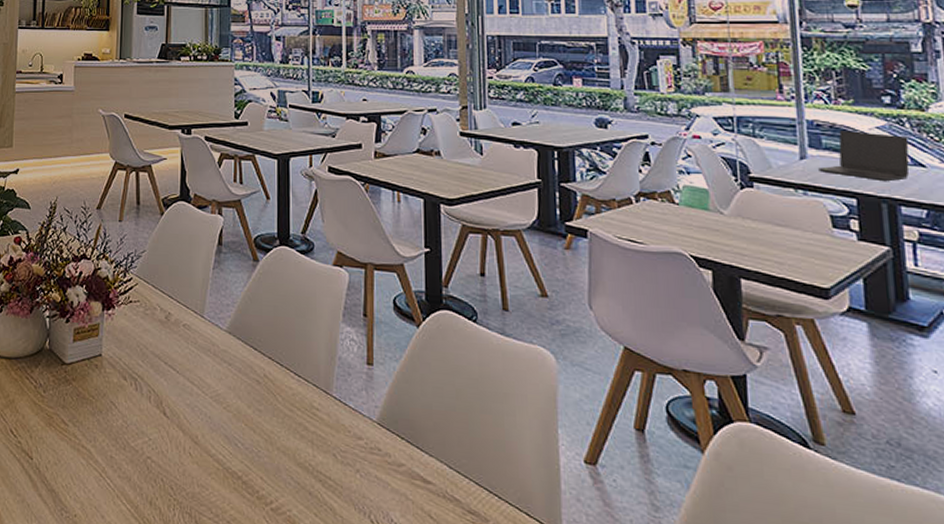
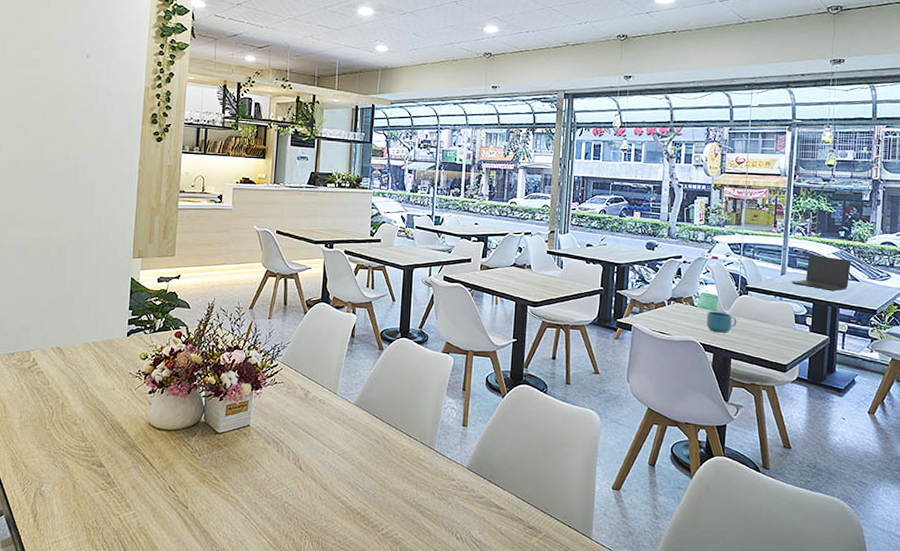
cup: none [695,211,742,242] -> present [706,311,737,333]

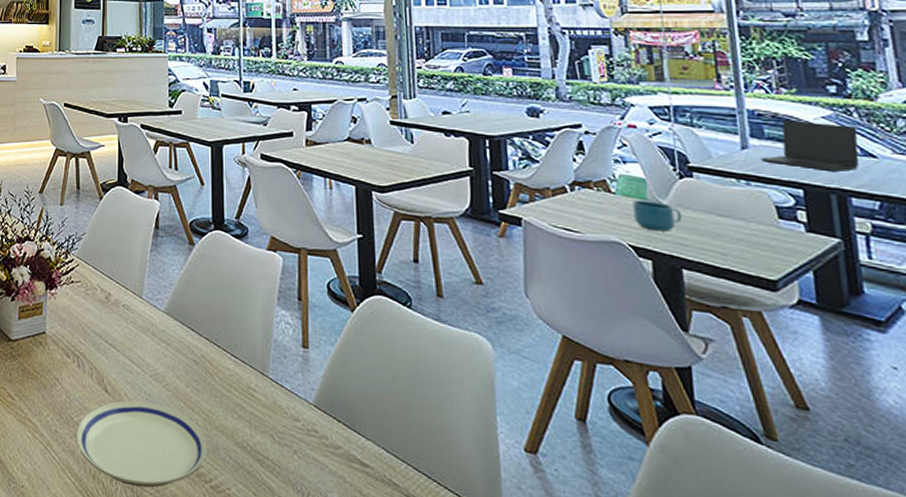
plate: none [273,474,382,540] -> present [77,400,208,488]

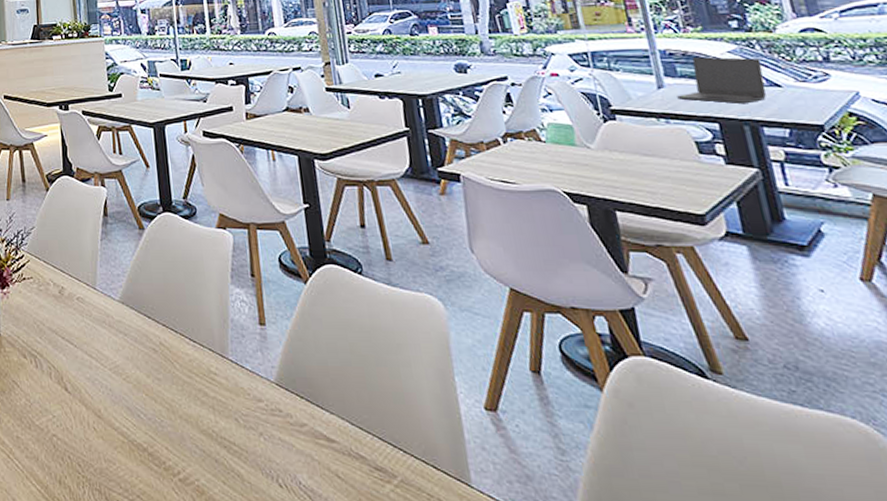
plate: present [77,400,208,488] -> none [39,396,173,488]
cup: present [633,200,682,232] -> none [563,146,611,176]

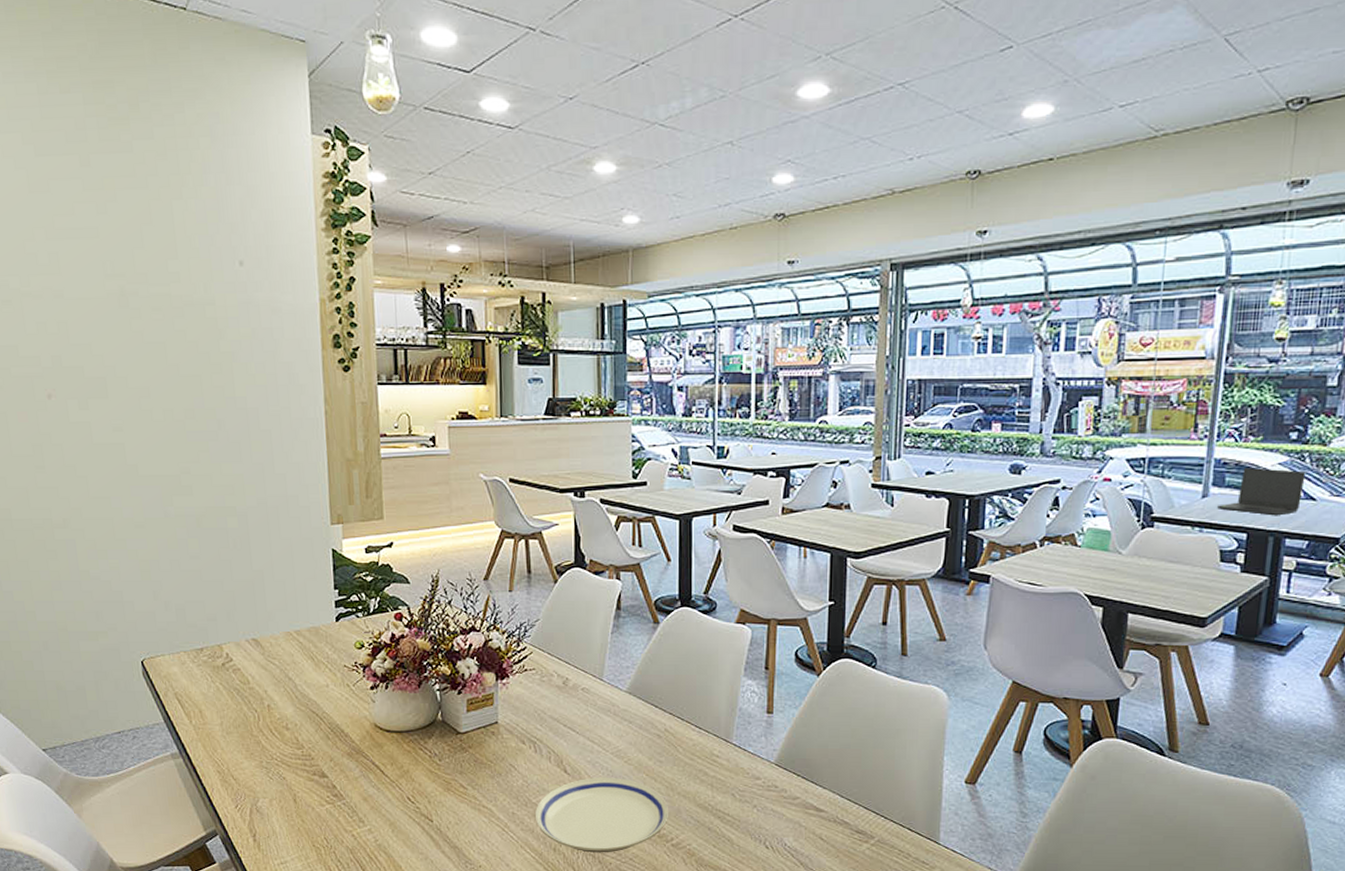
plate: none [39,396,173,488] -> present [535,777,669,853]

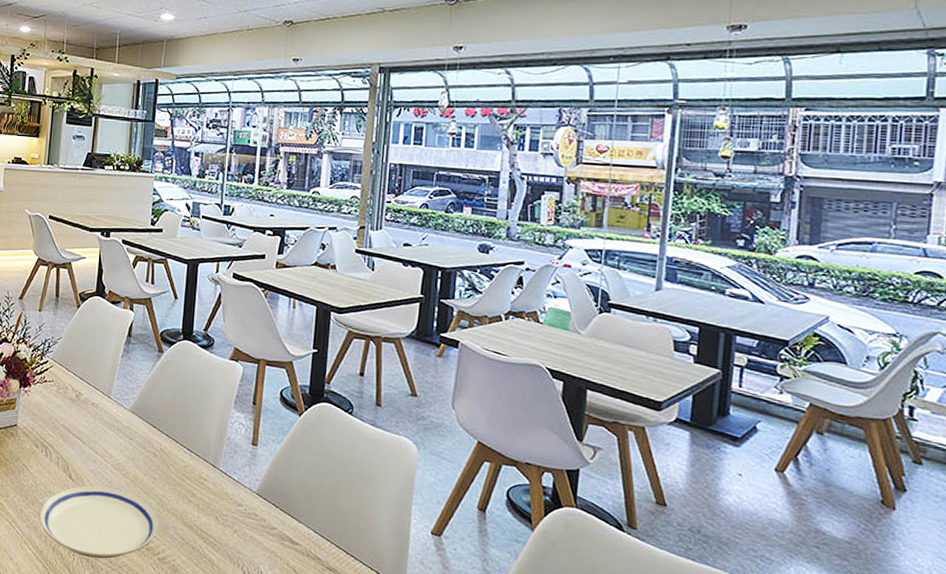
laptop: present [1217,468,1306,516] -> none [670,267,754,314]

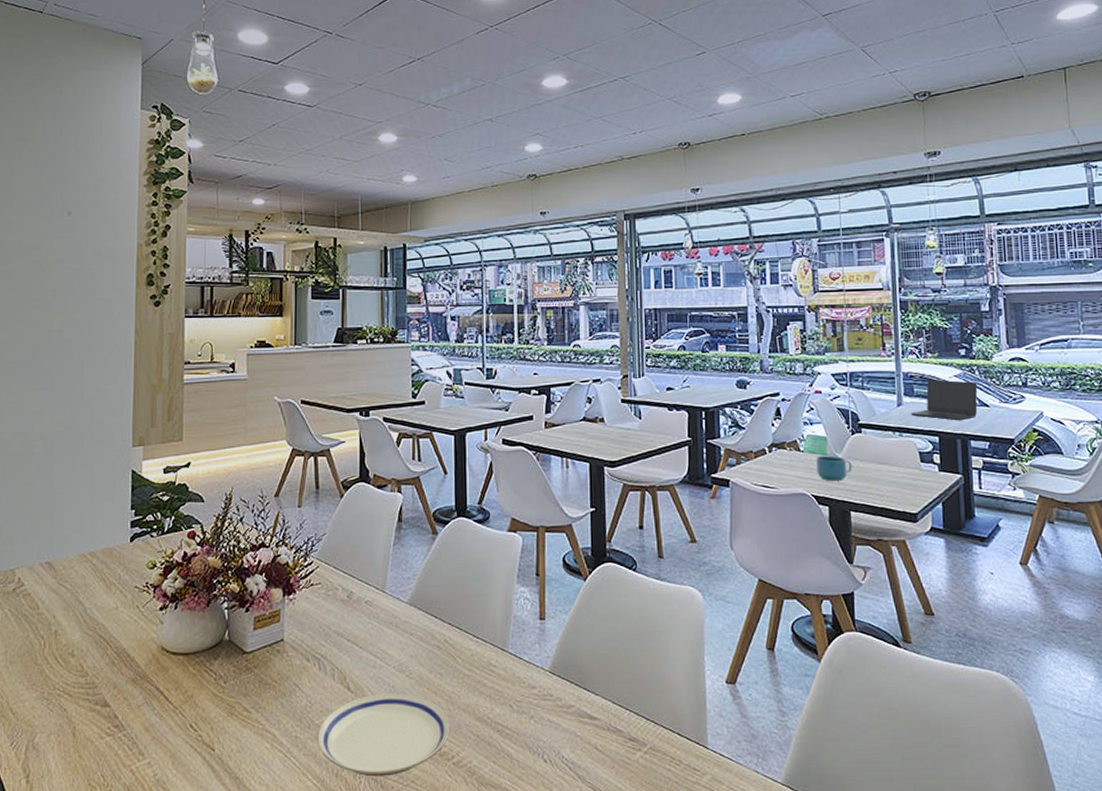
cup: none [555,330,595,358] -> present [816,455,852,481]
laptop: none [670,267,754,314] -> present [911,380,978,421]

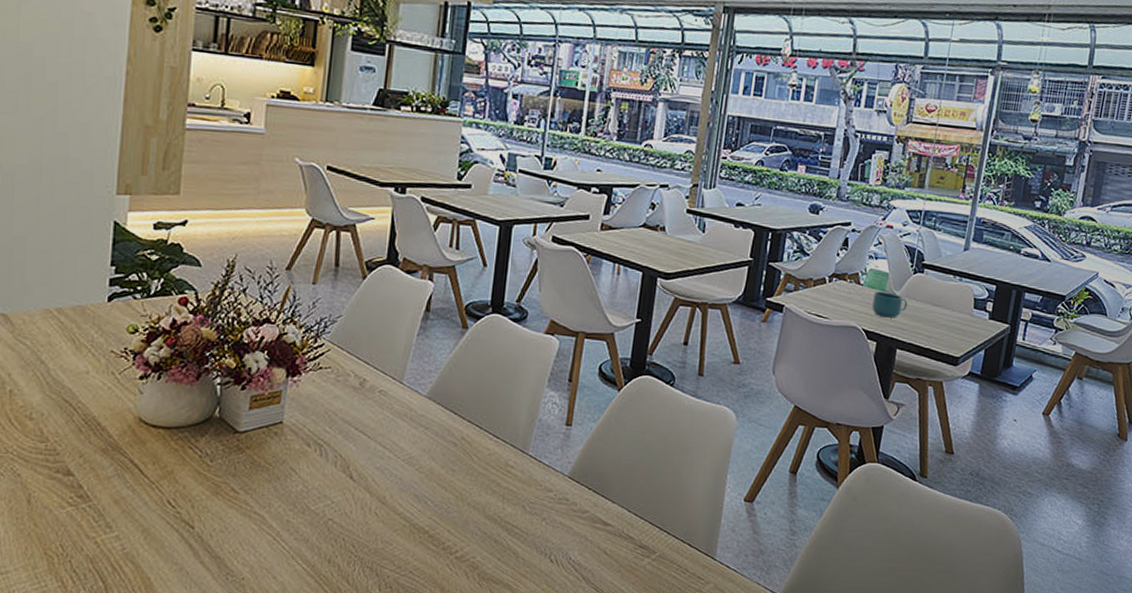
plate: present [318,692,450,777] -> none [312,484,457,566]
laptop: present [911,380,978,421] -> none [975,228,1045,272]

